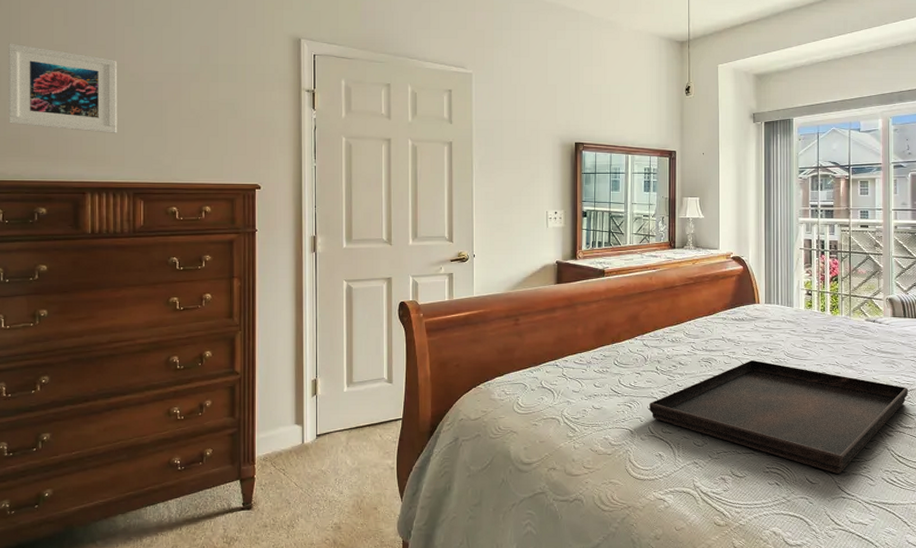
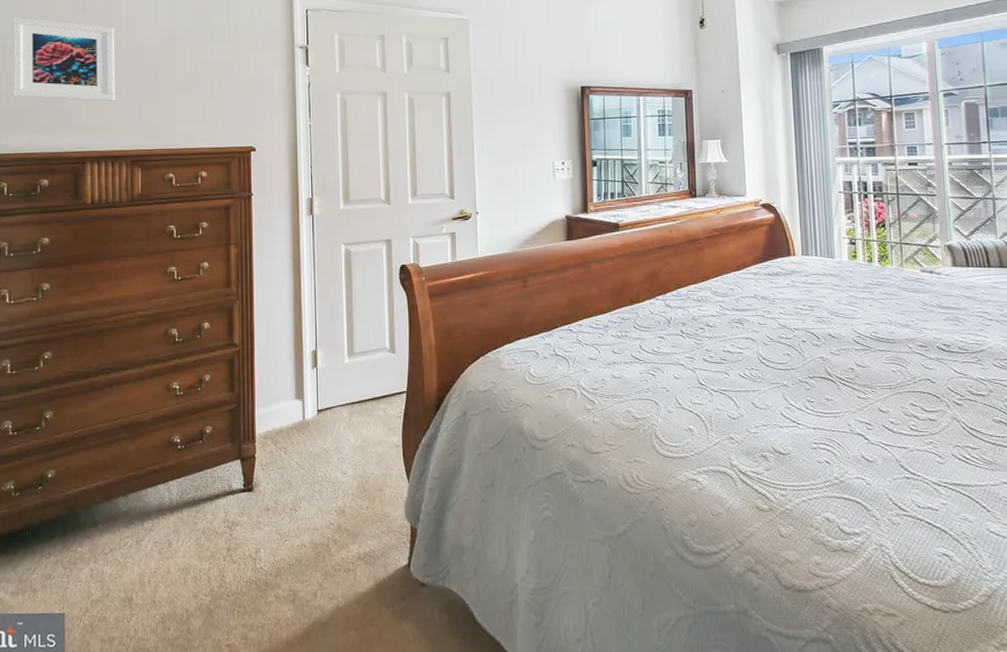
serving tray: present [649,360,908,474] -> none [675,320,977,450]

